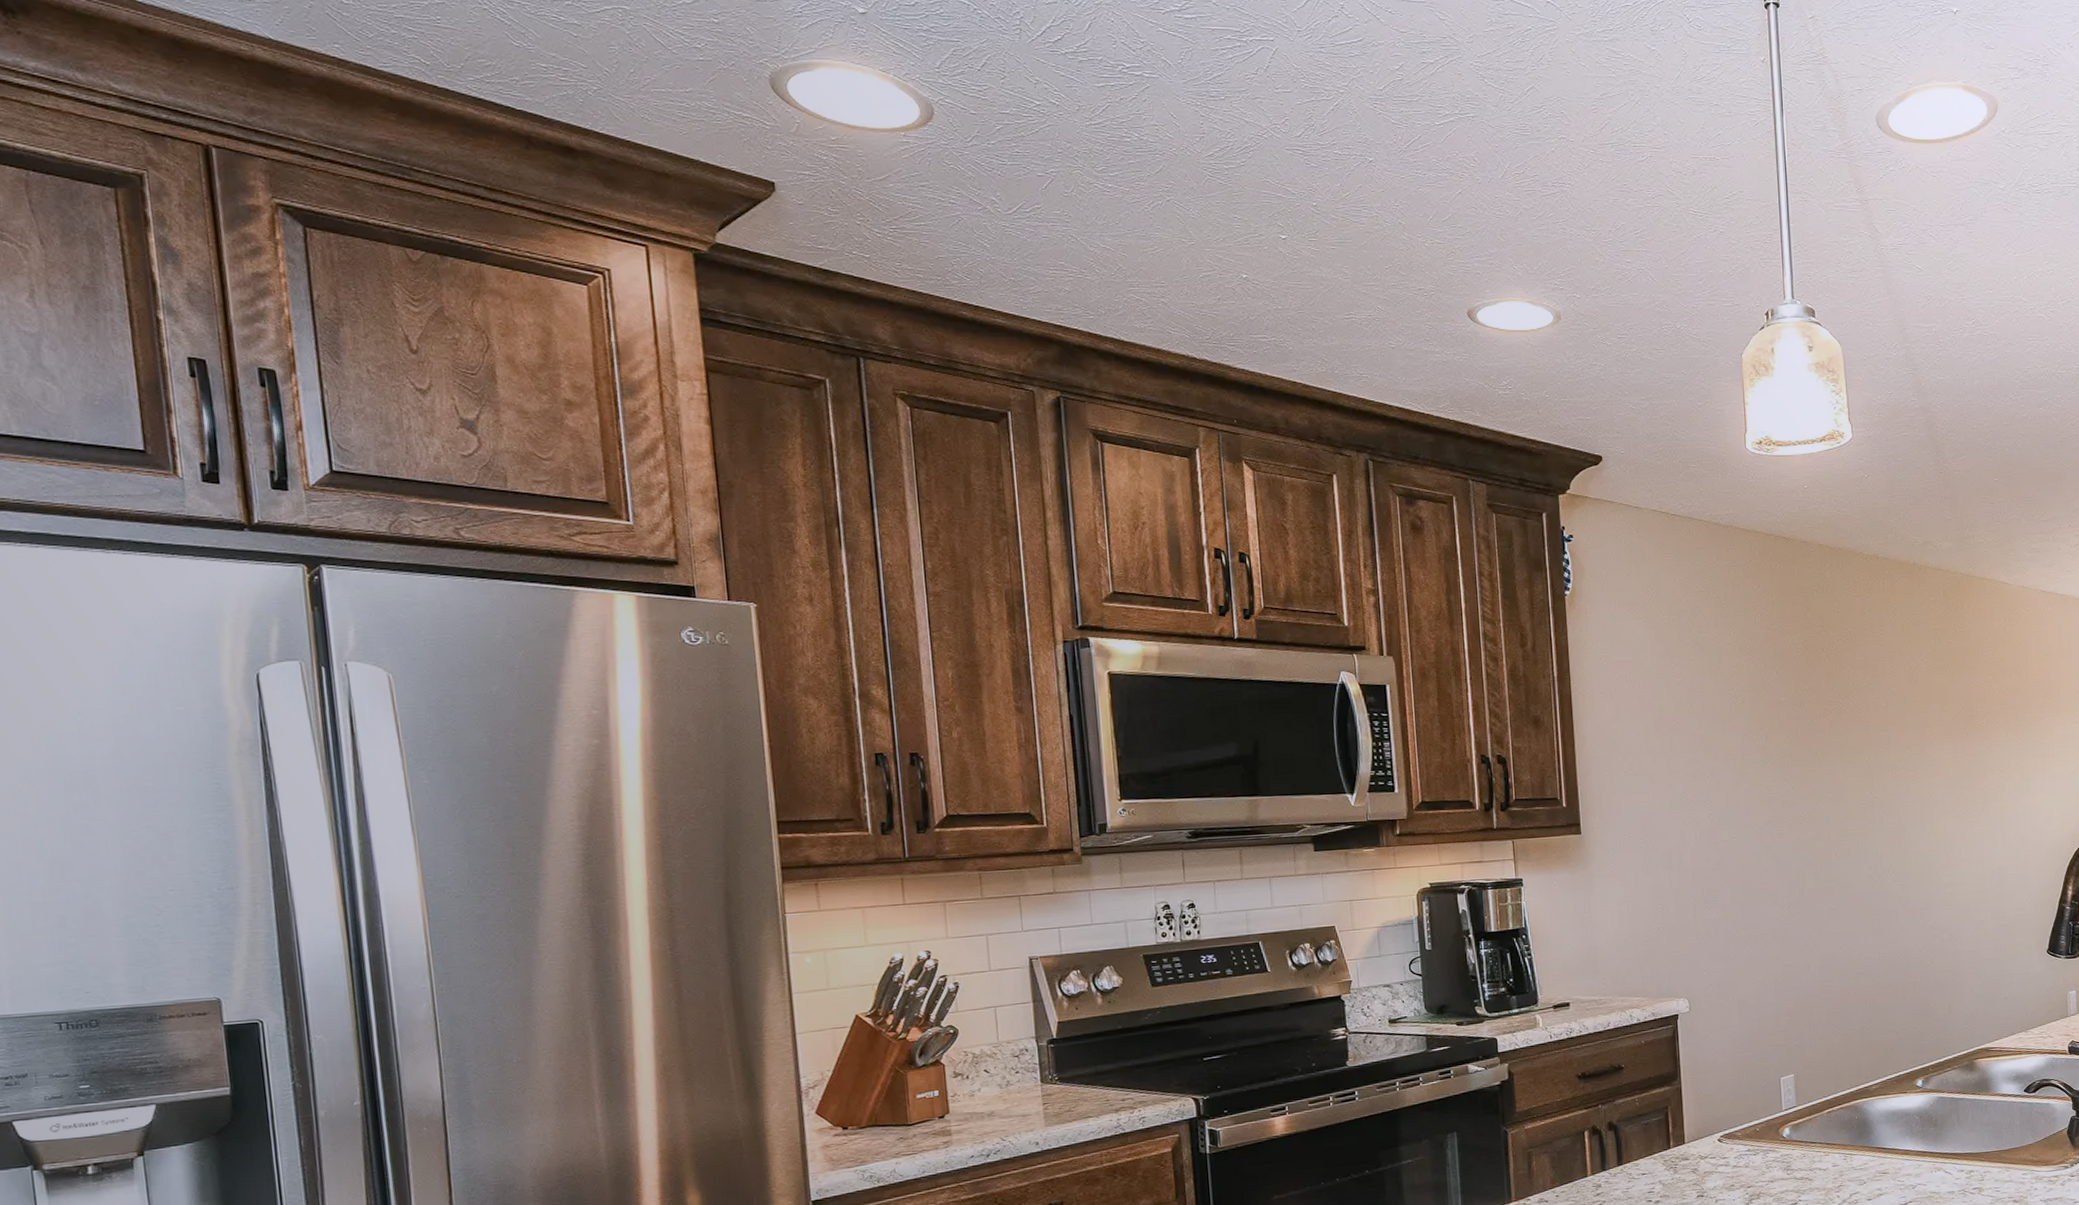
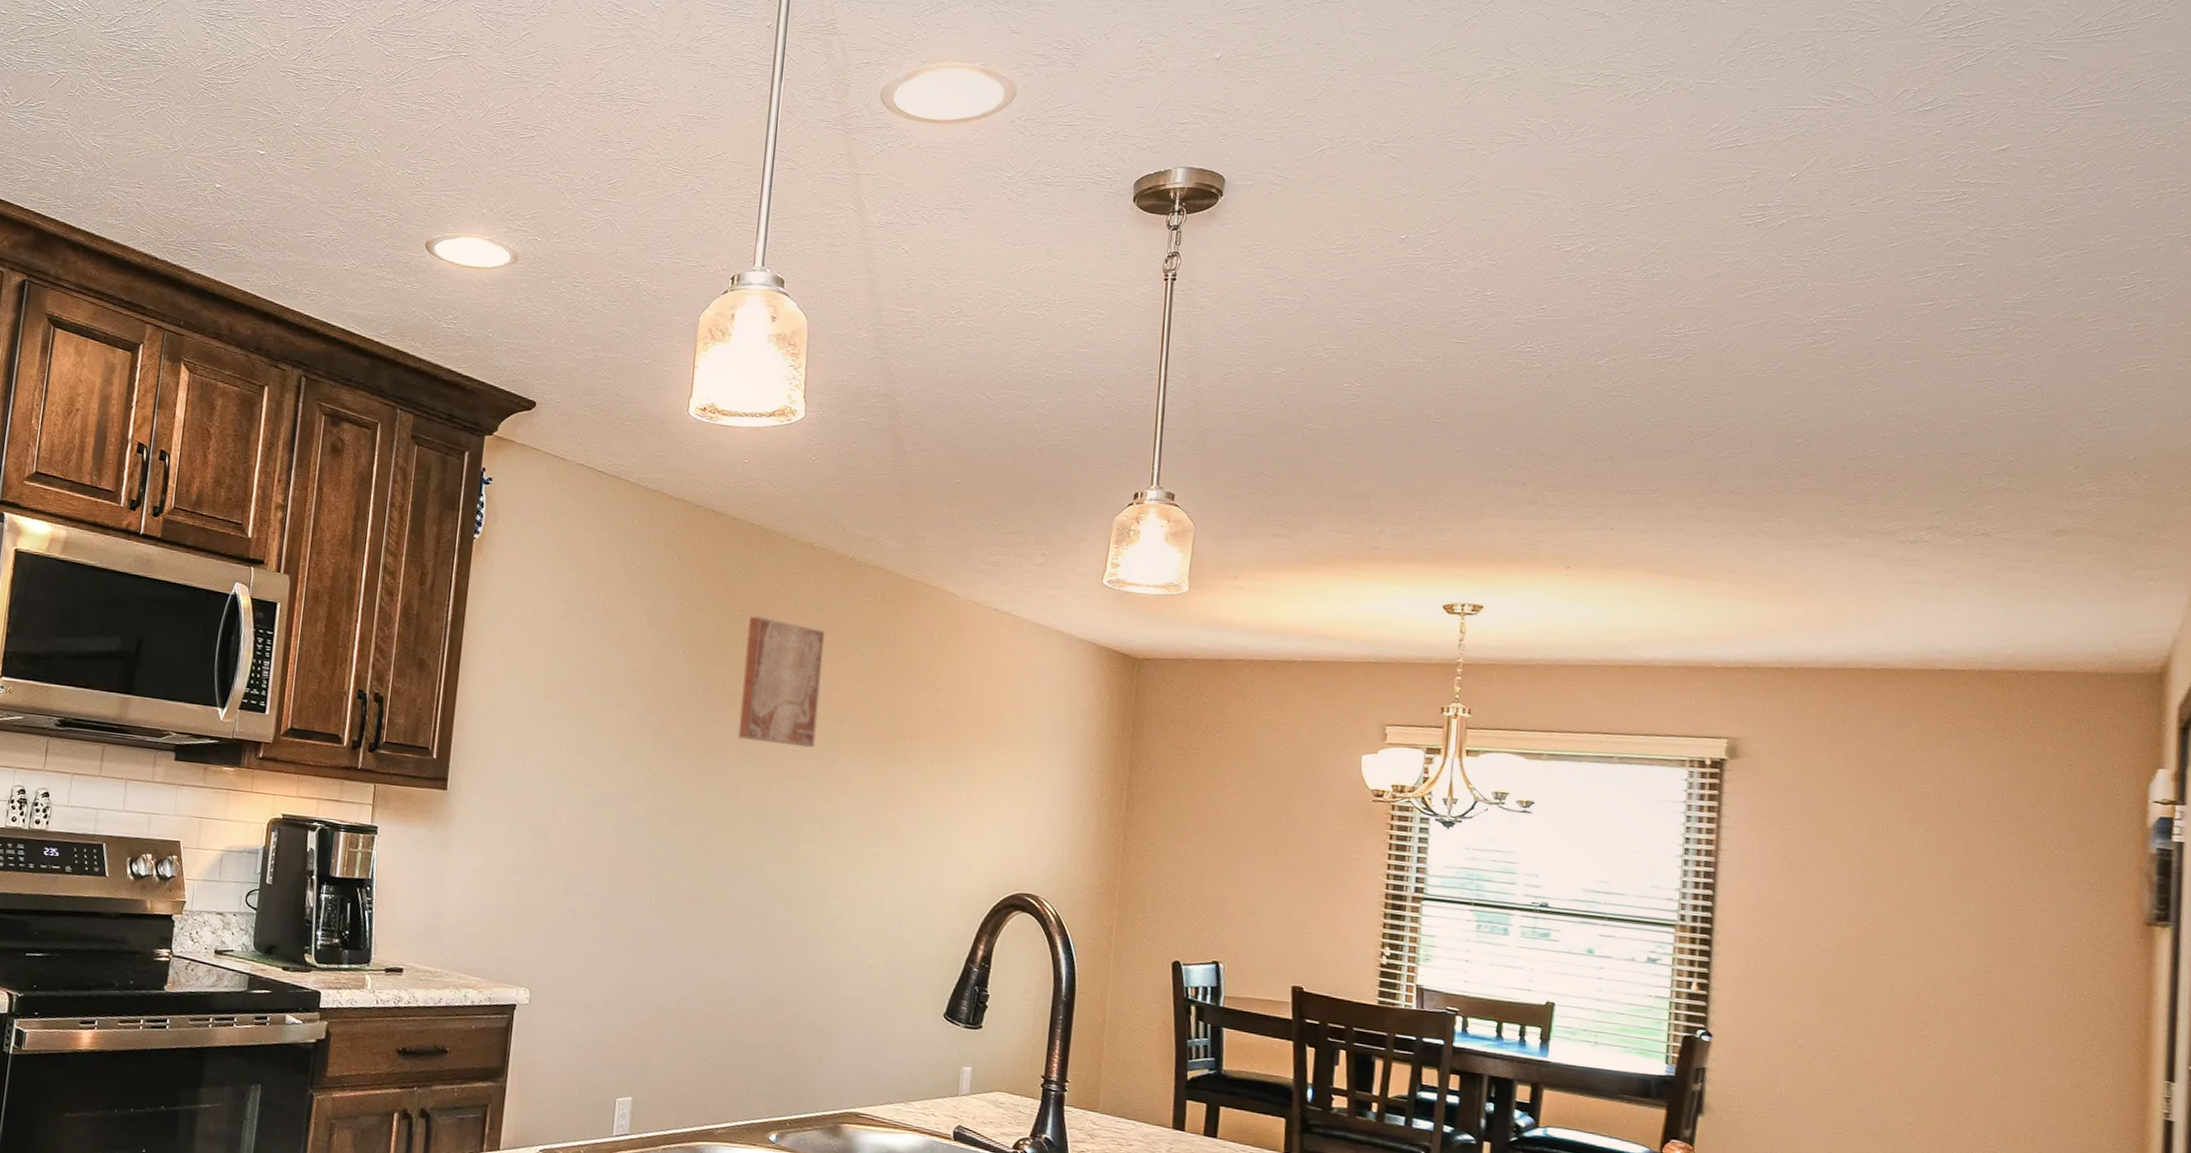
wall art: none [1830,629,1905,743] -> present [738,616,825,748]

